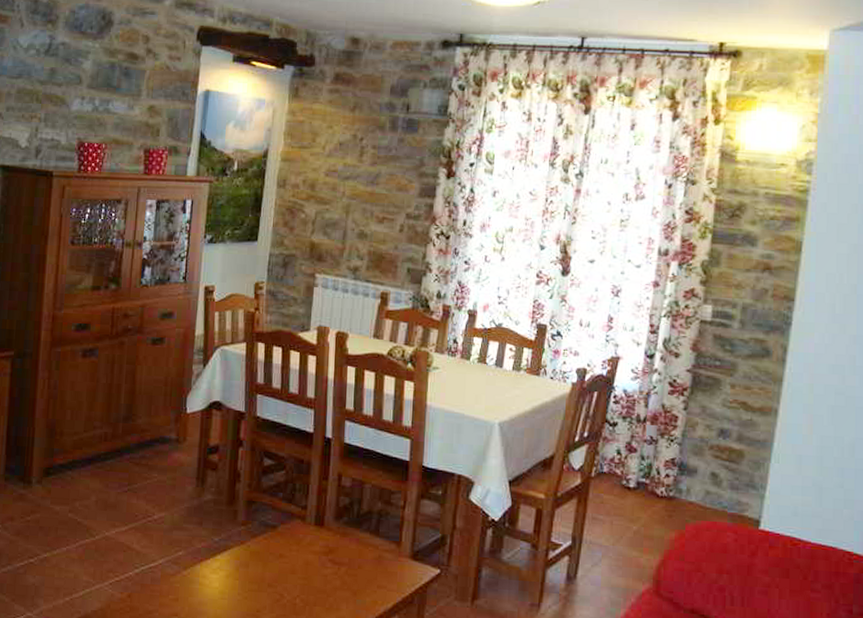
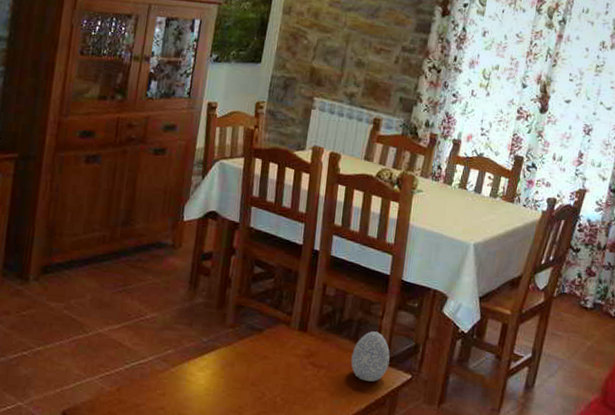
decorative egg: none [373,523,415,578] -> present [351,331,390,382]

